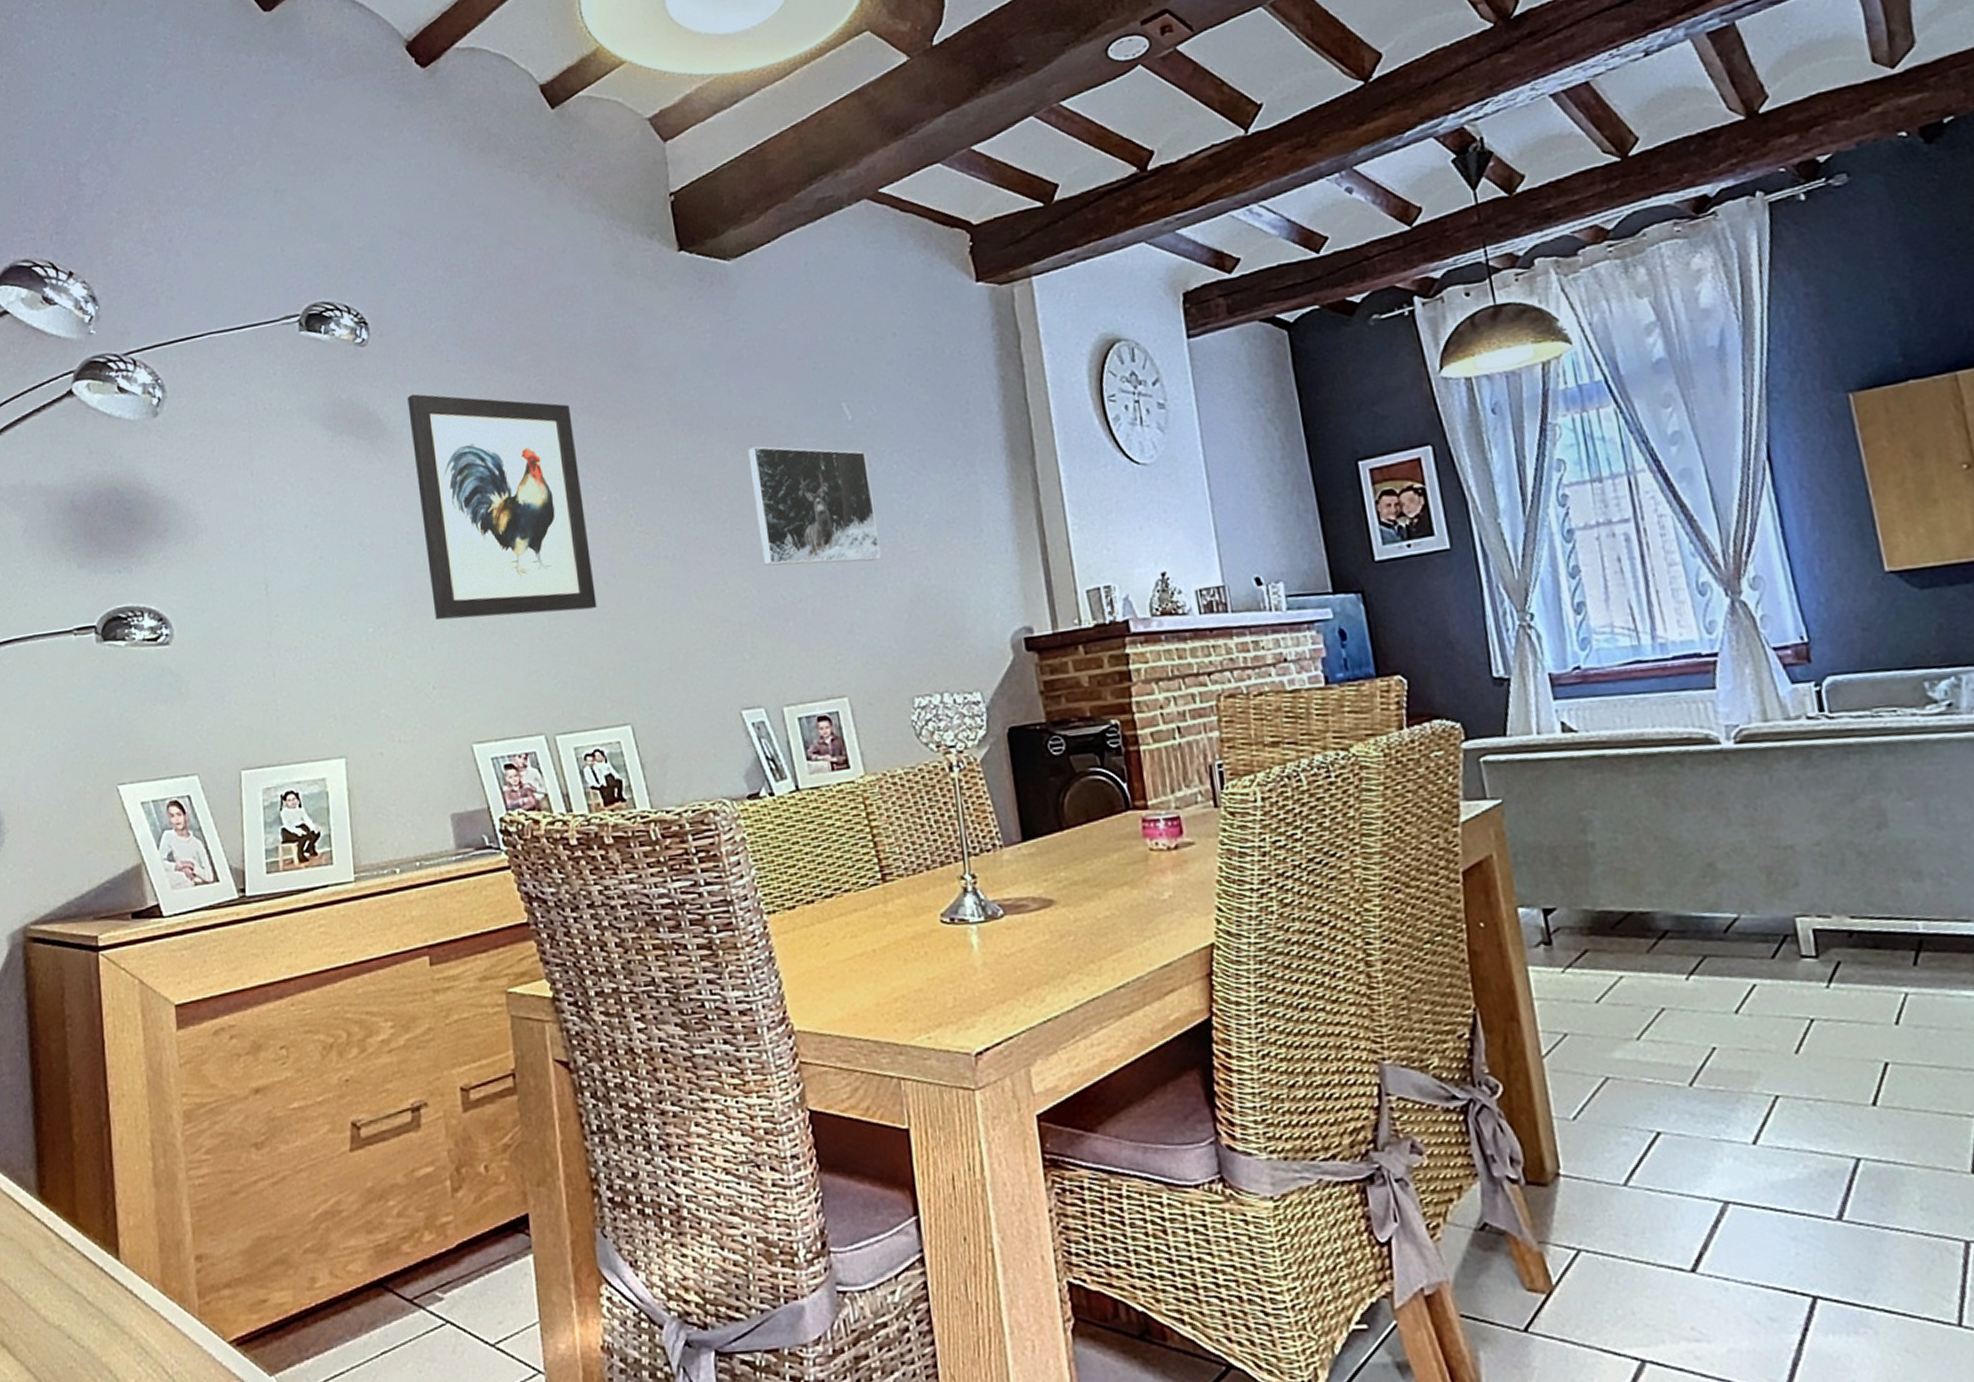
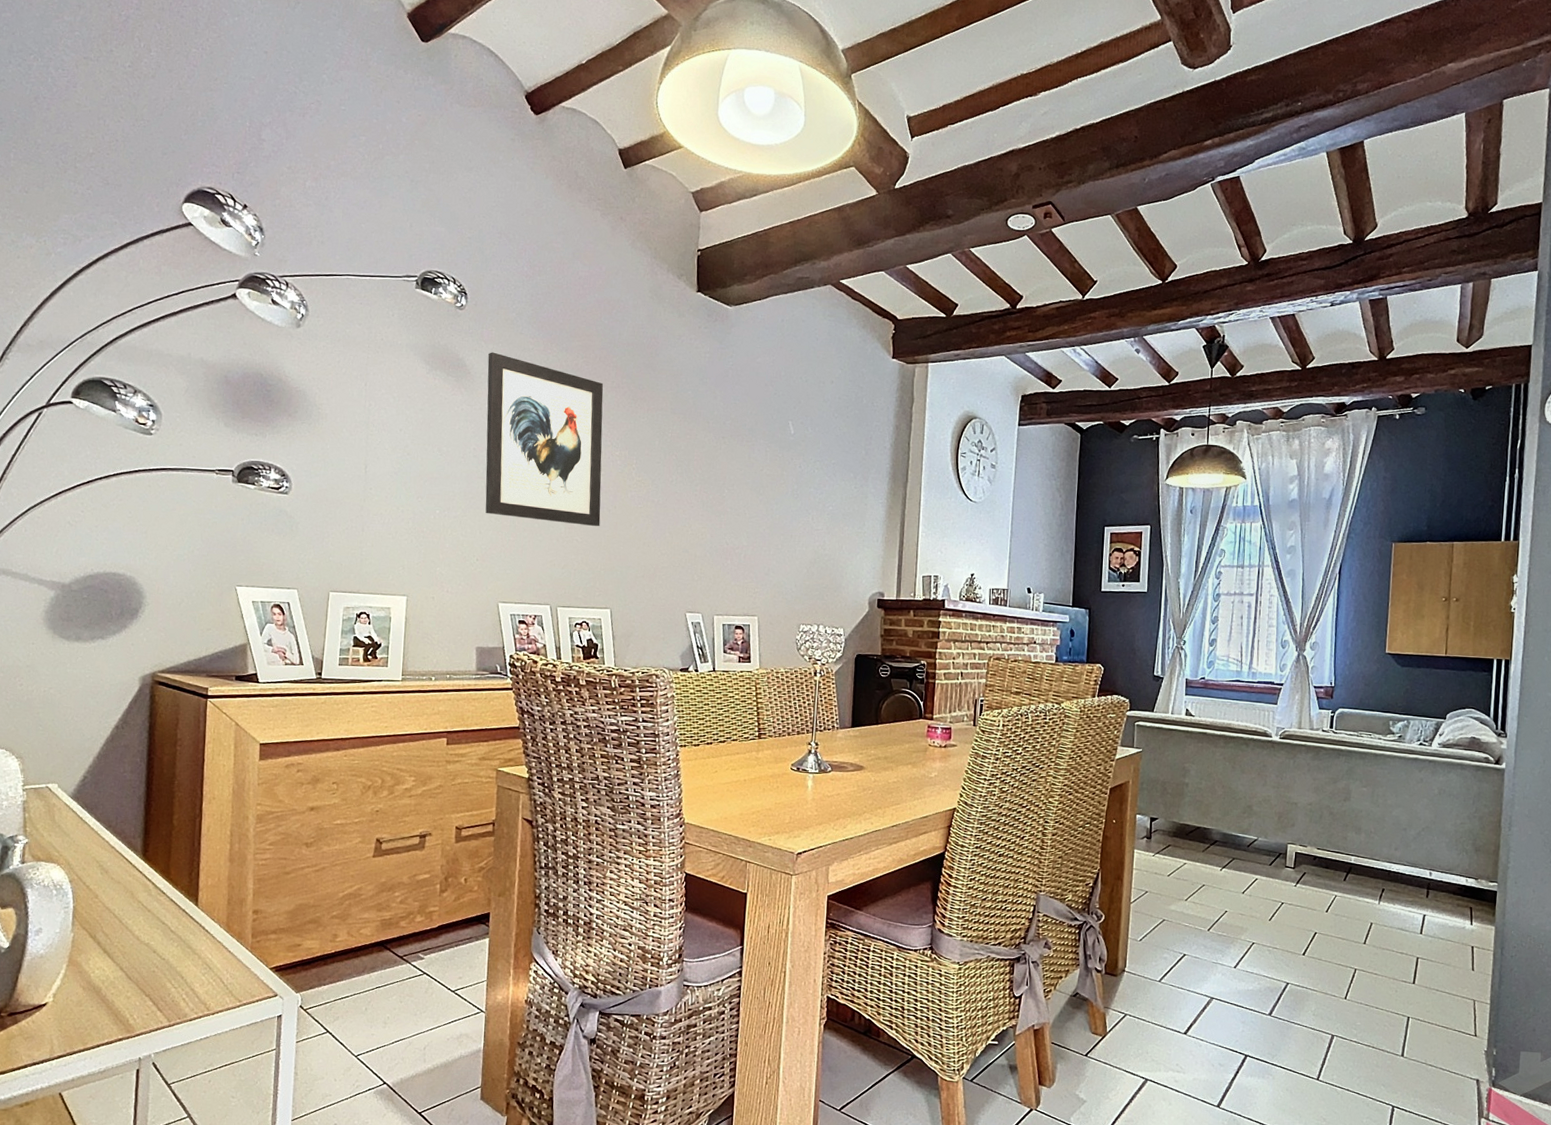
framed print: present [747,446,882,566] -> none [718,438,798,531]

